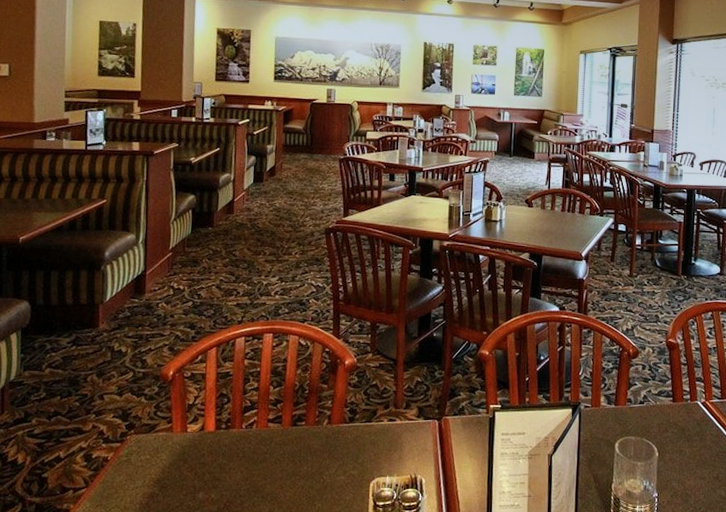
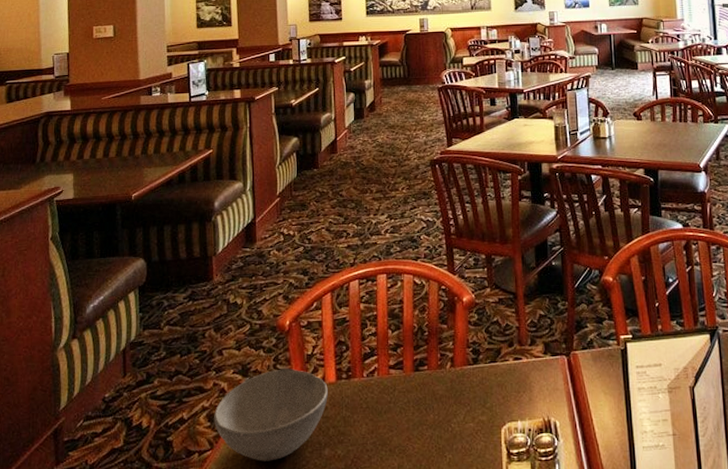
soup bowl: none [91,416,207,501] -> present [214,368,328,461]

